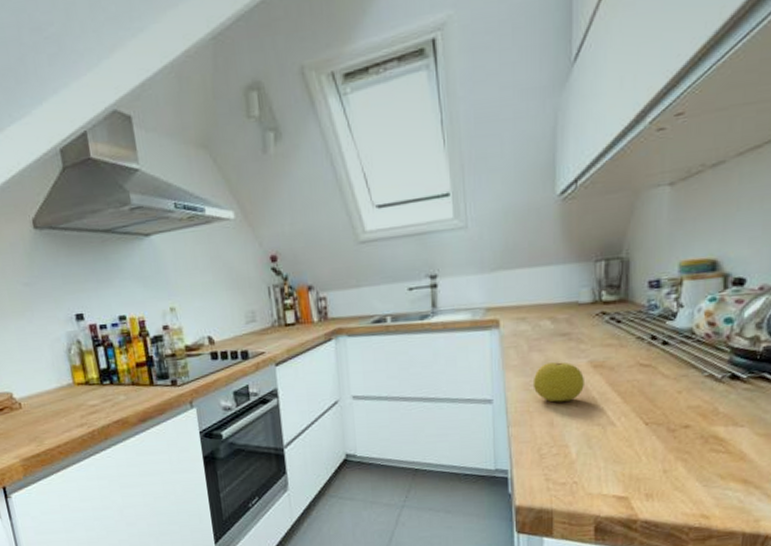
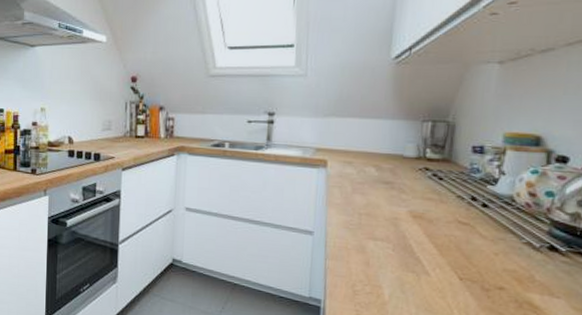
lemon: present [532,362,584,403] -> none [352,206,403,245]

